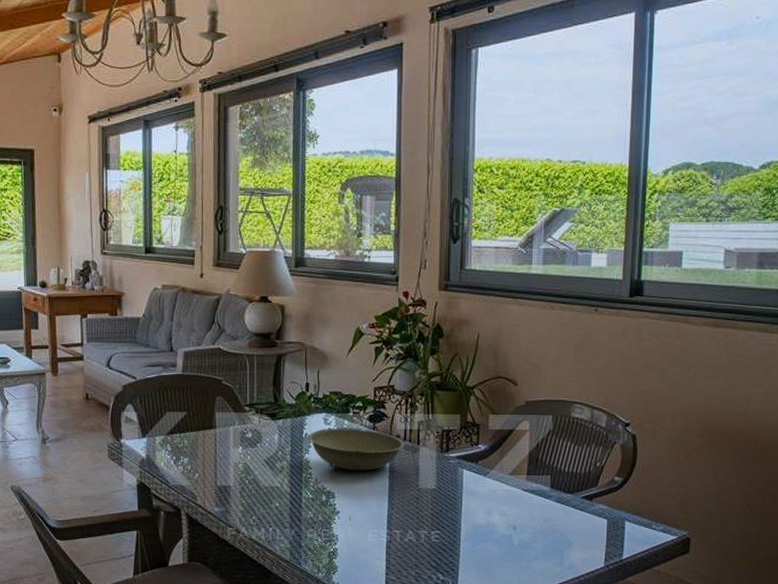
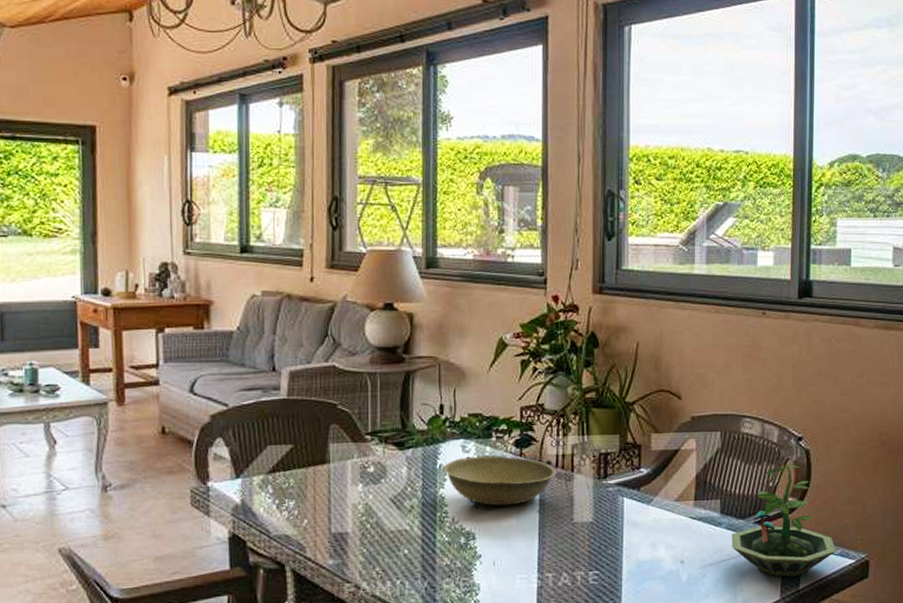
terrarium: none [560,447,659,548] -> present [731,464,837,577]

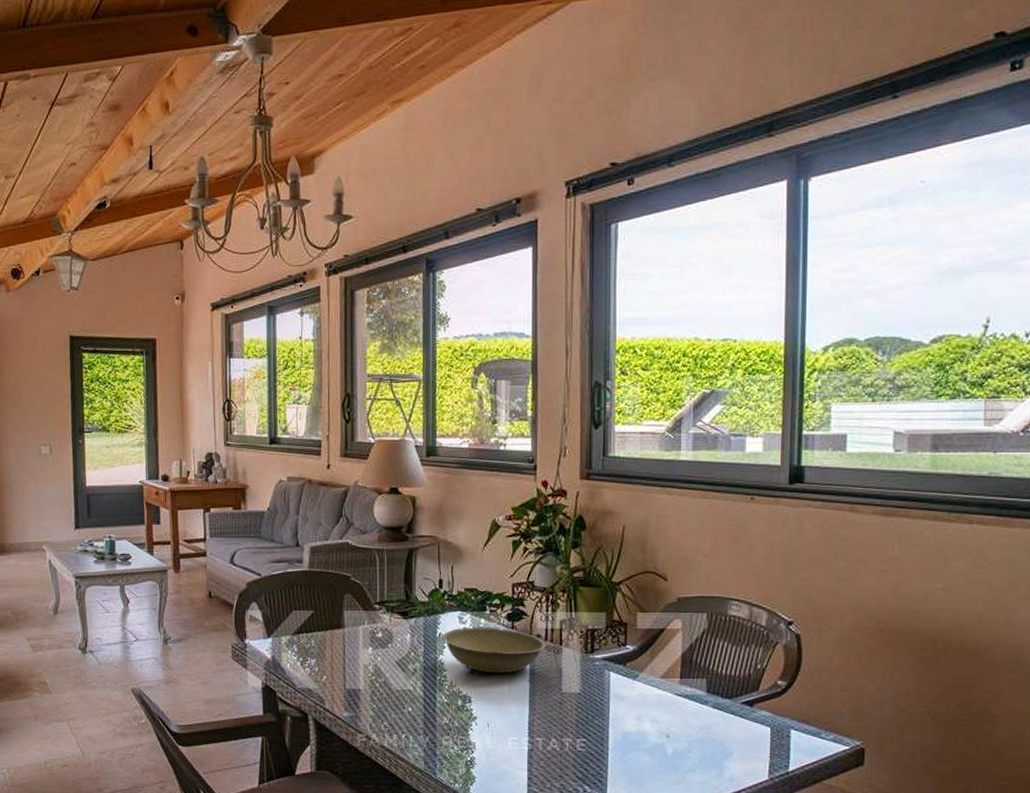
terrarium: present [731,464,837,577] -> none [717,648,829,759]

